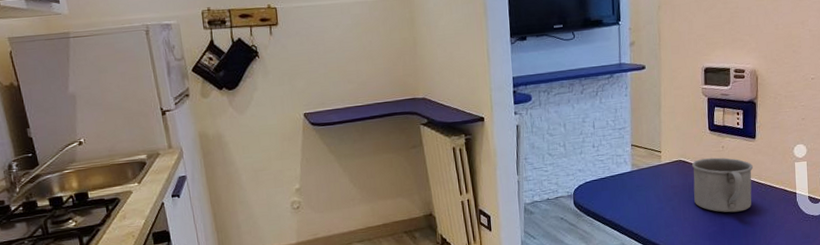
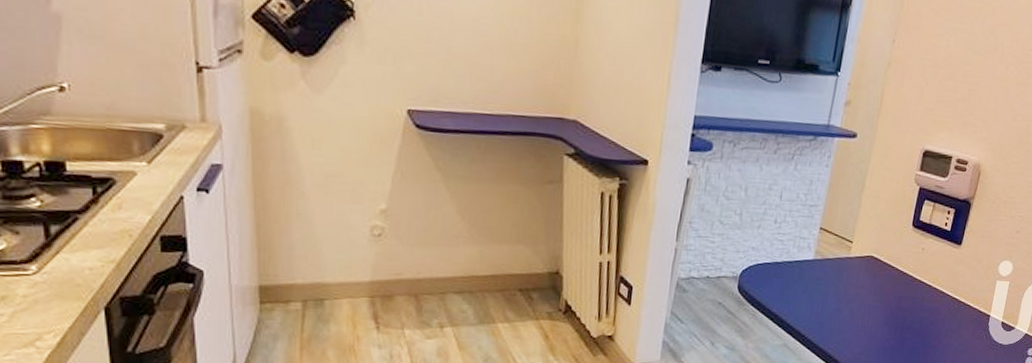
mug: present [691,157,754,213] -> none [877,259,952,328]

